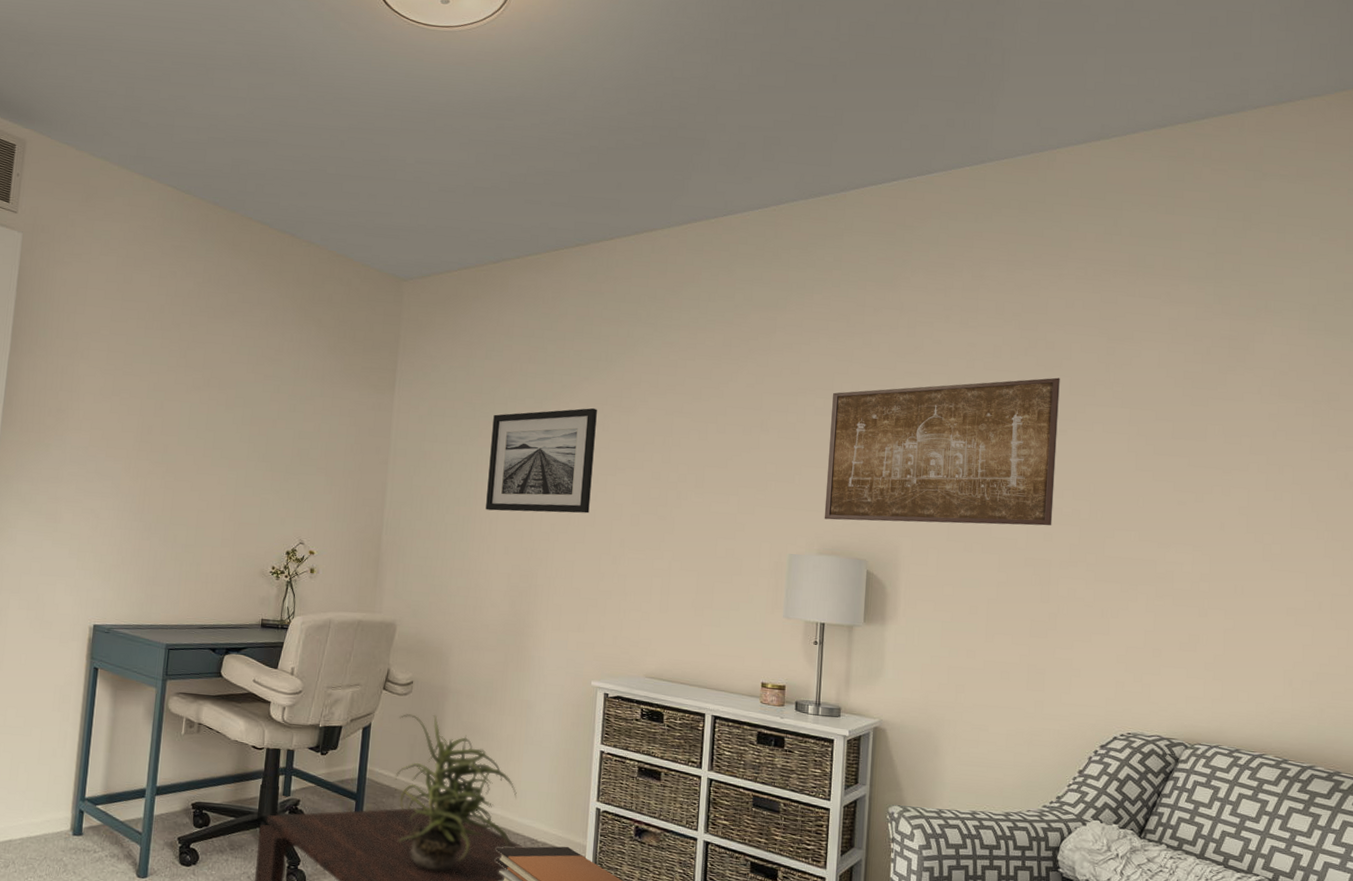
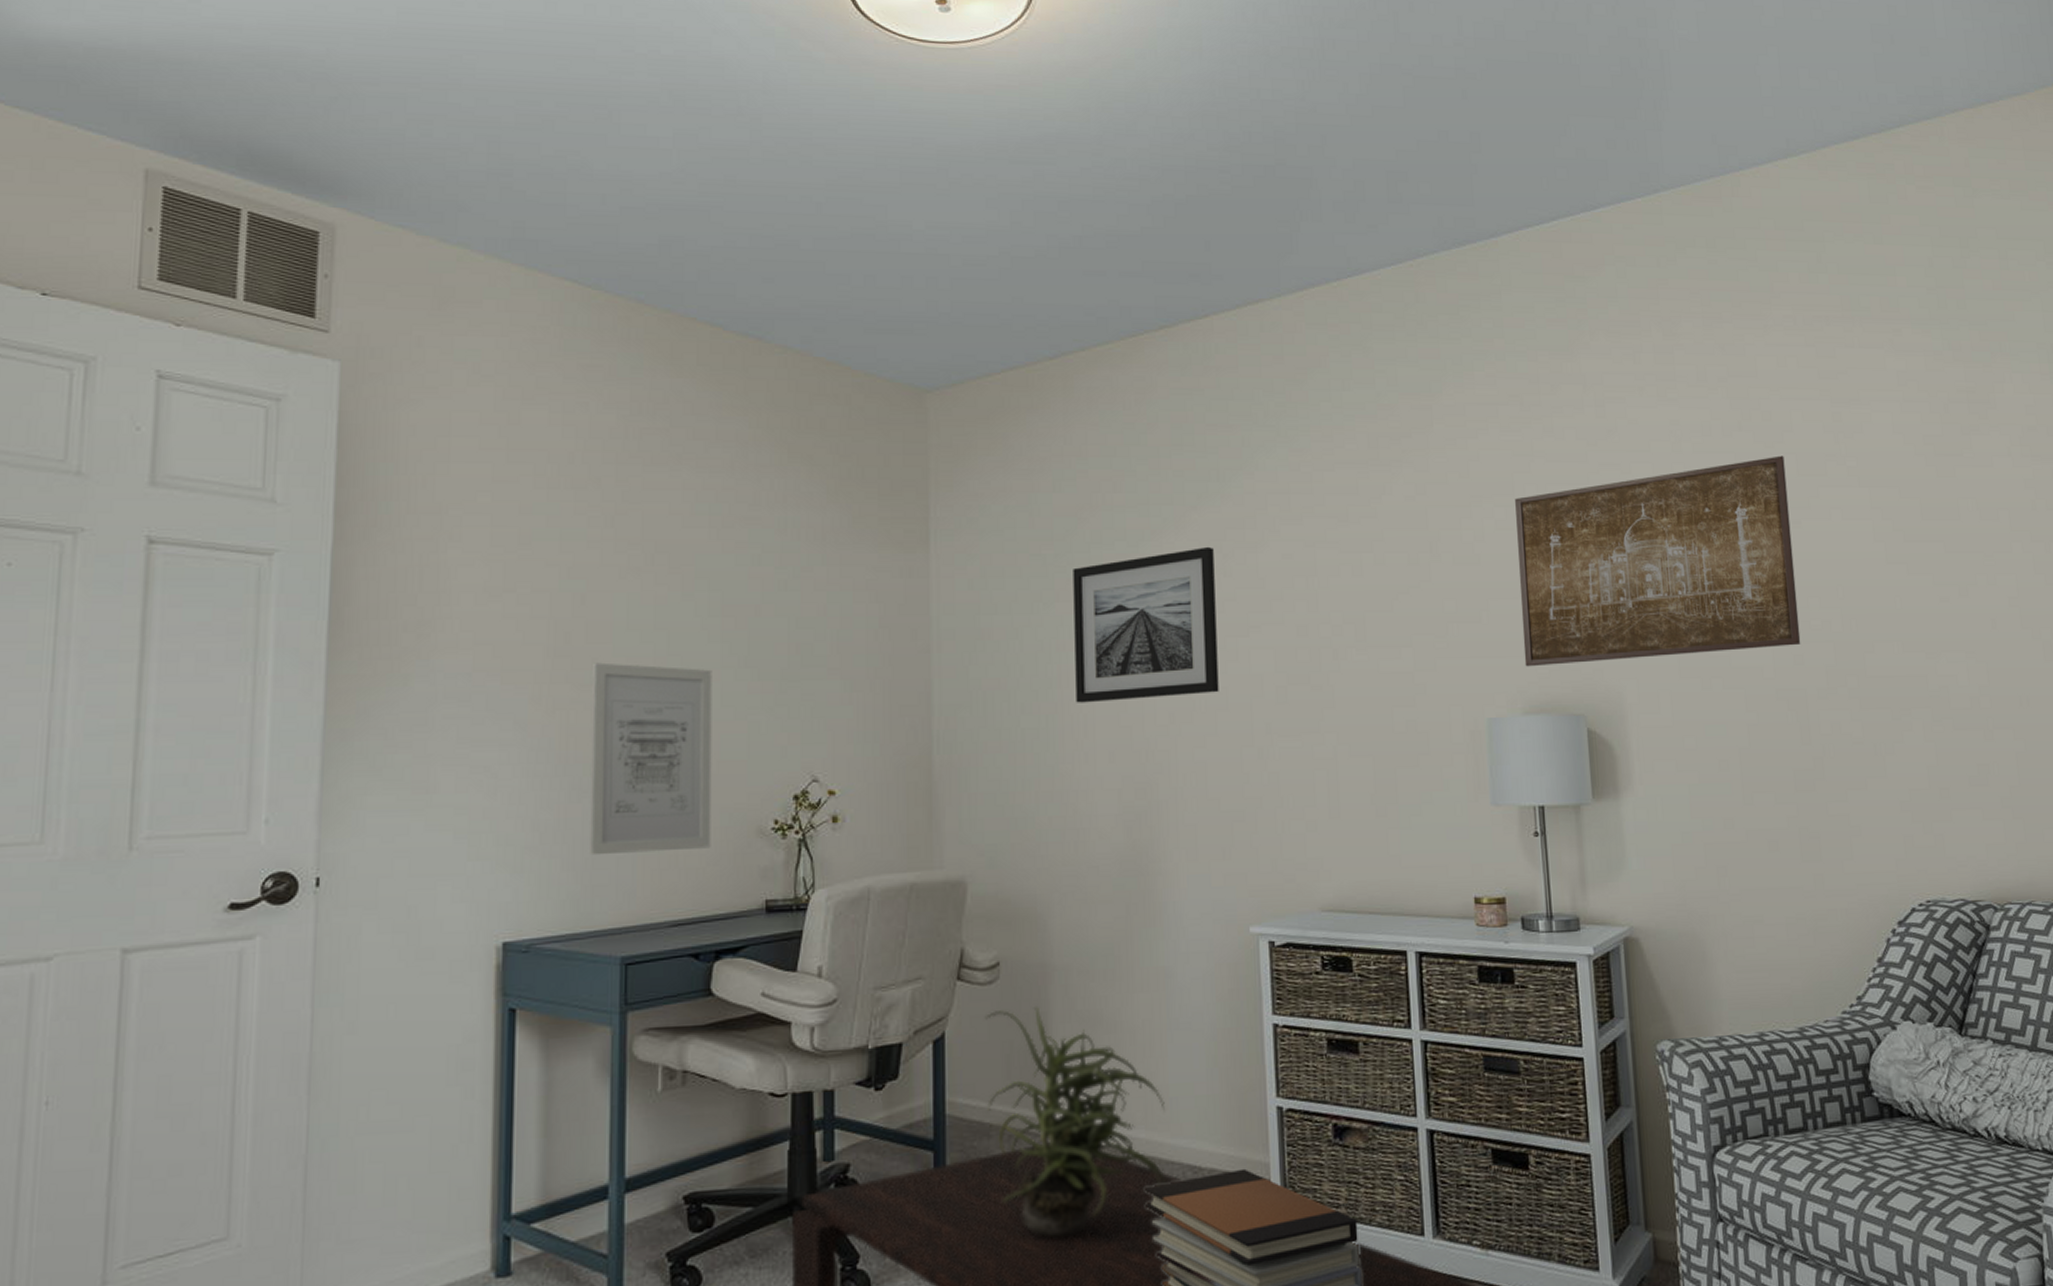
wall art: none [152,448,241,580] -> present [590,662,712,856]

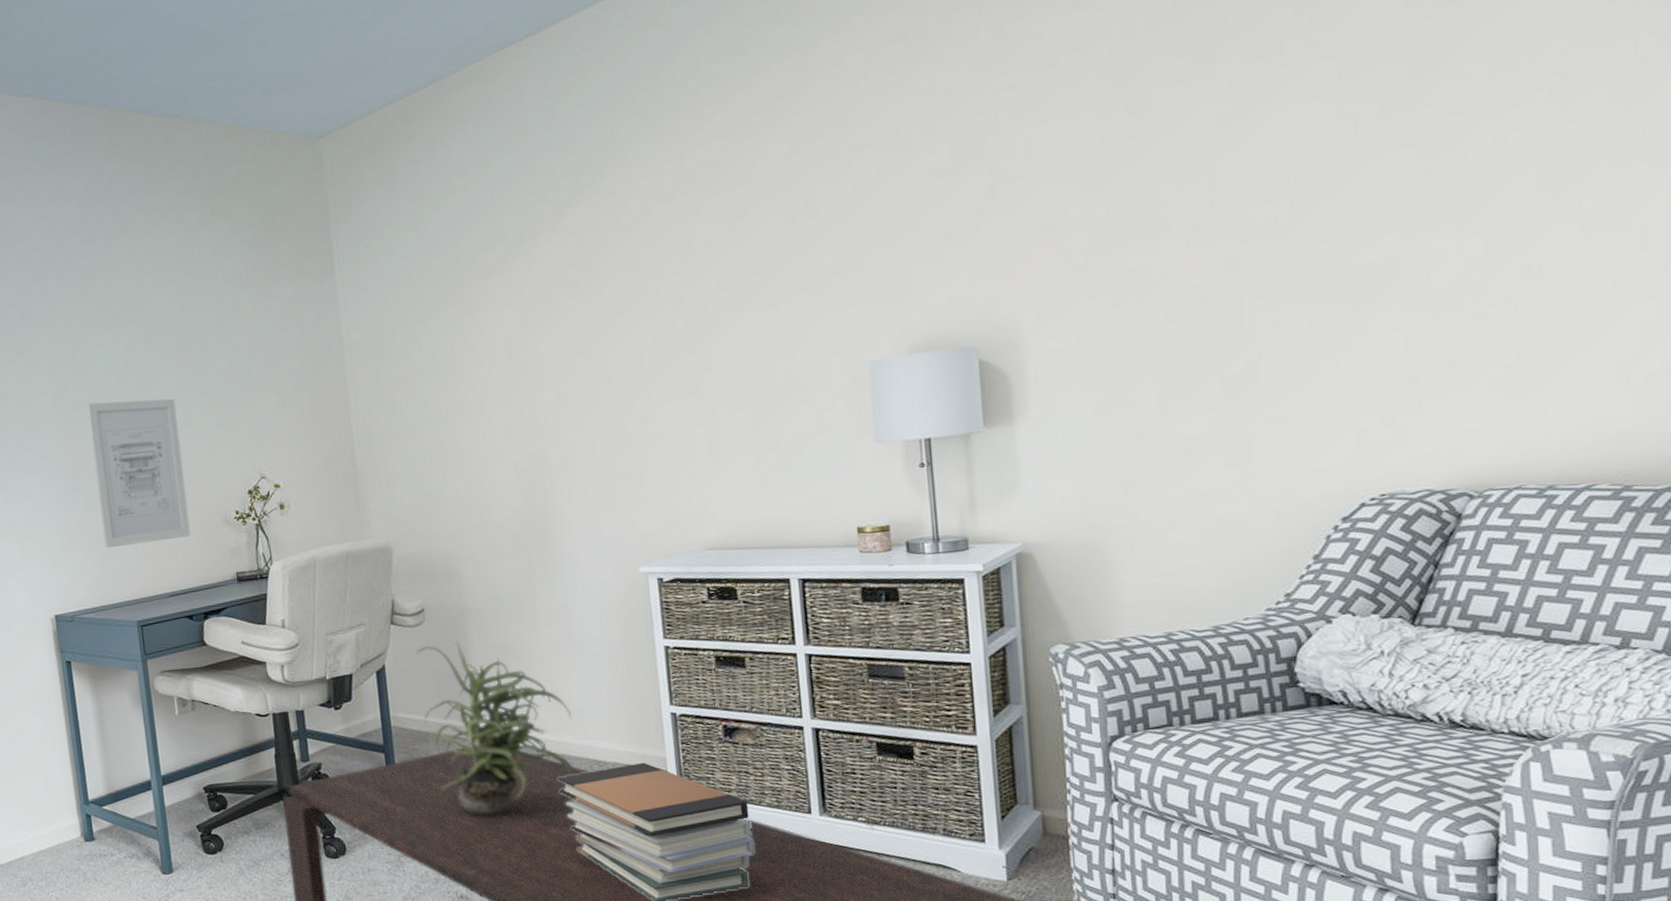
wall art: present [1073,546,1219,703] -> none [460,236,601,392]
wall art: present [1515,455,1801,667] -> none [899,41,1237,308]

